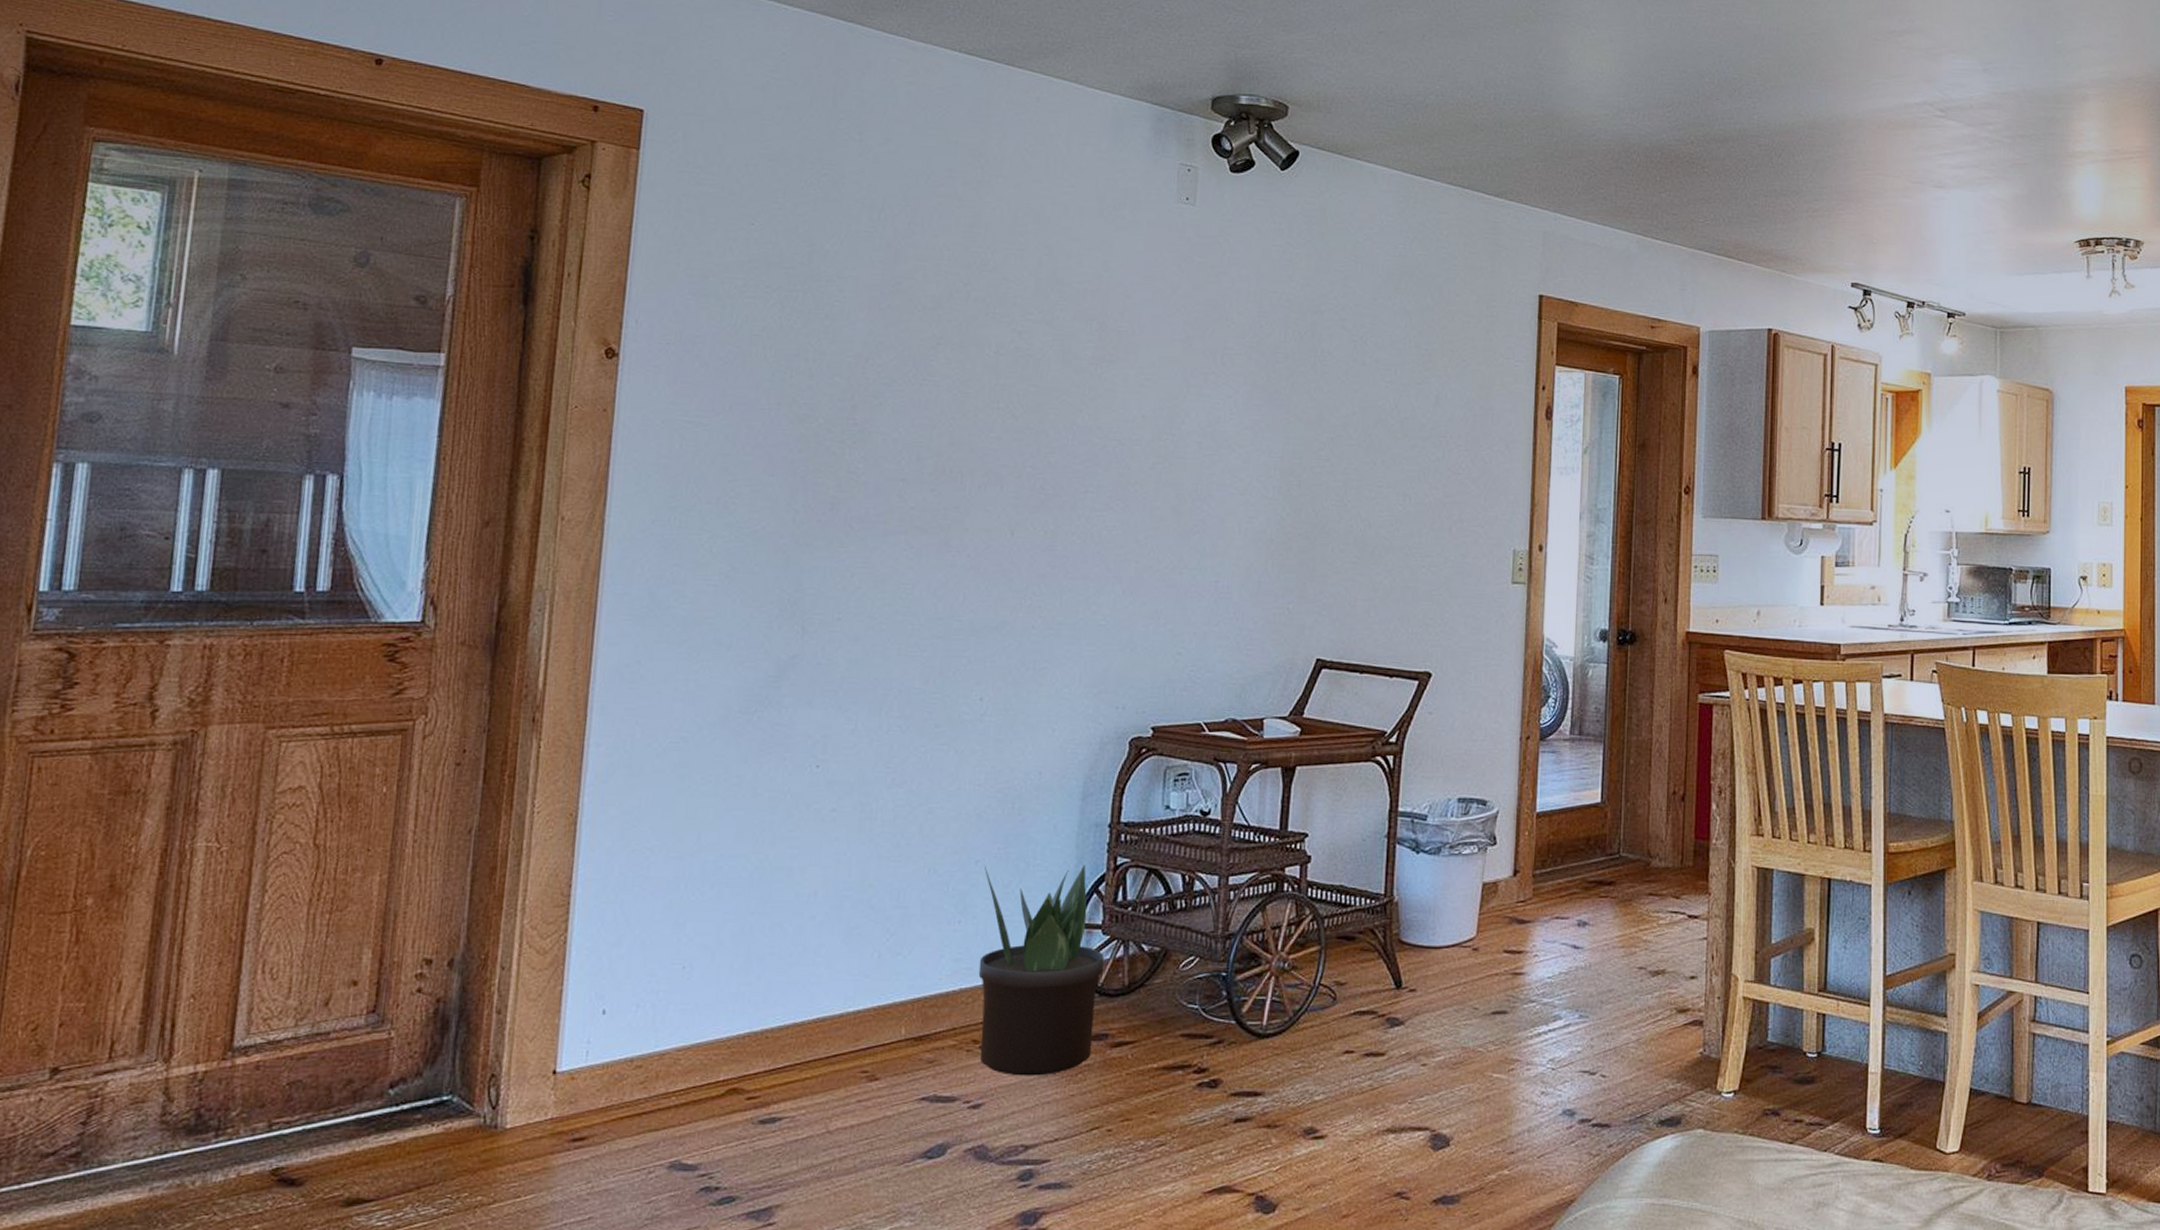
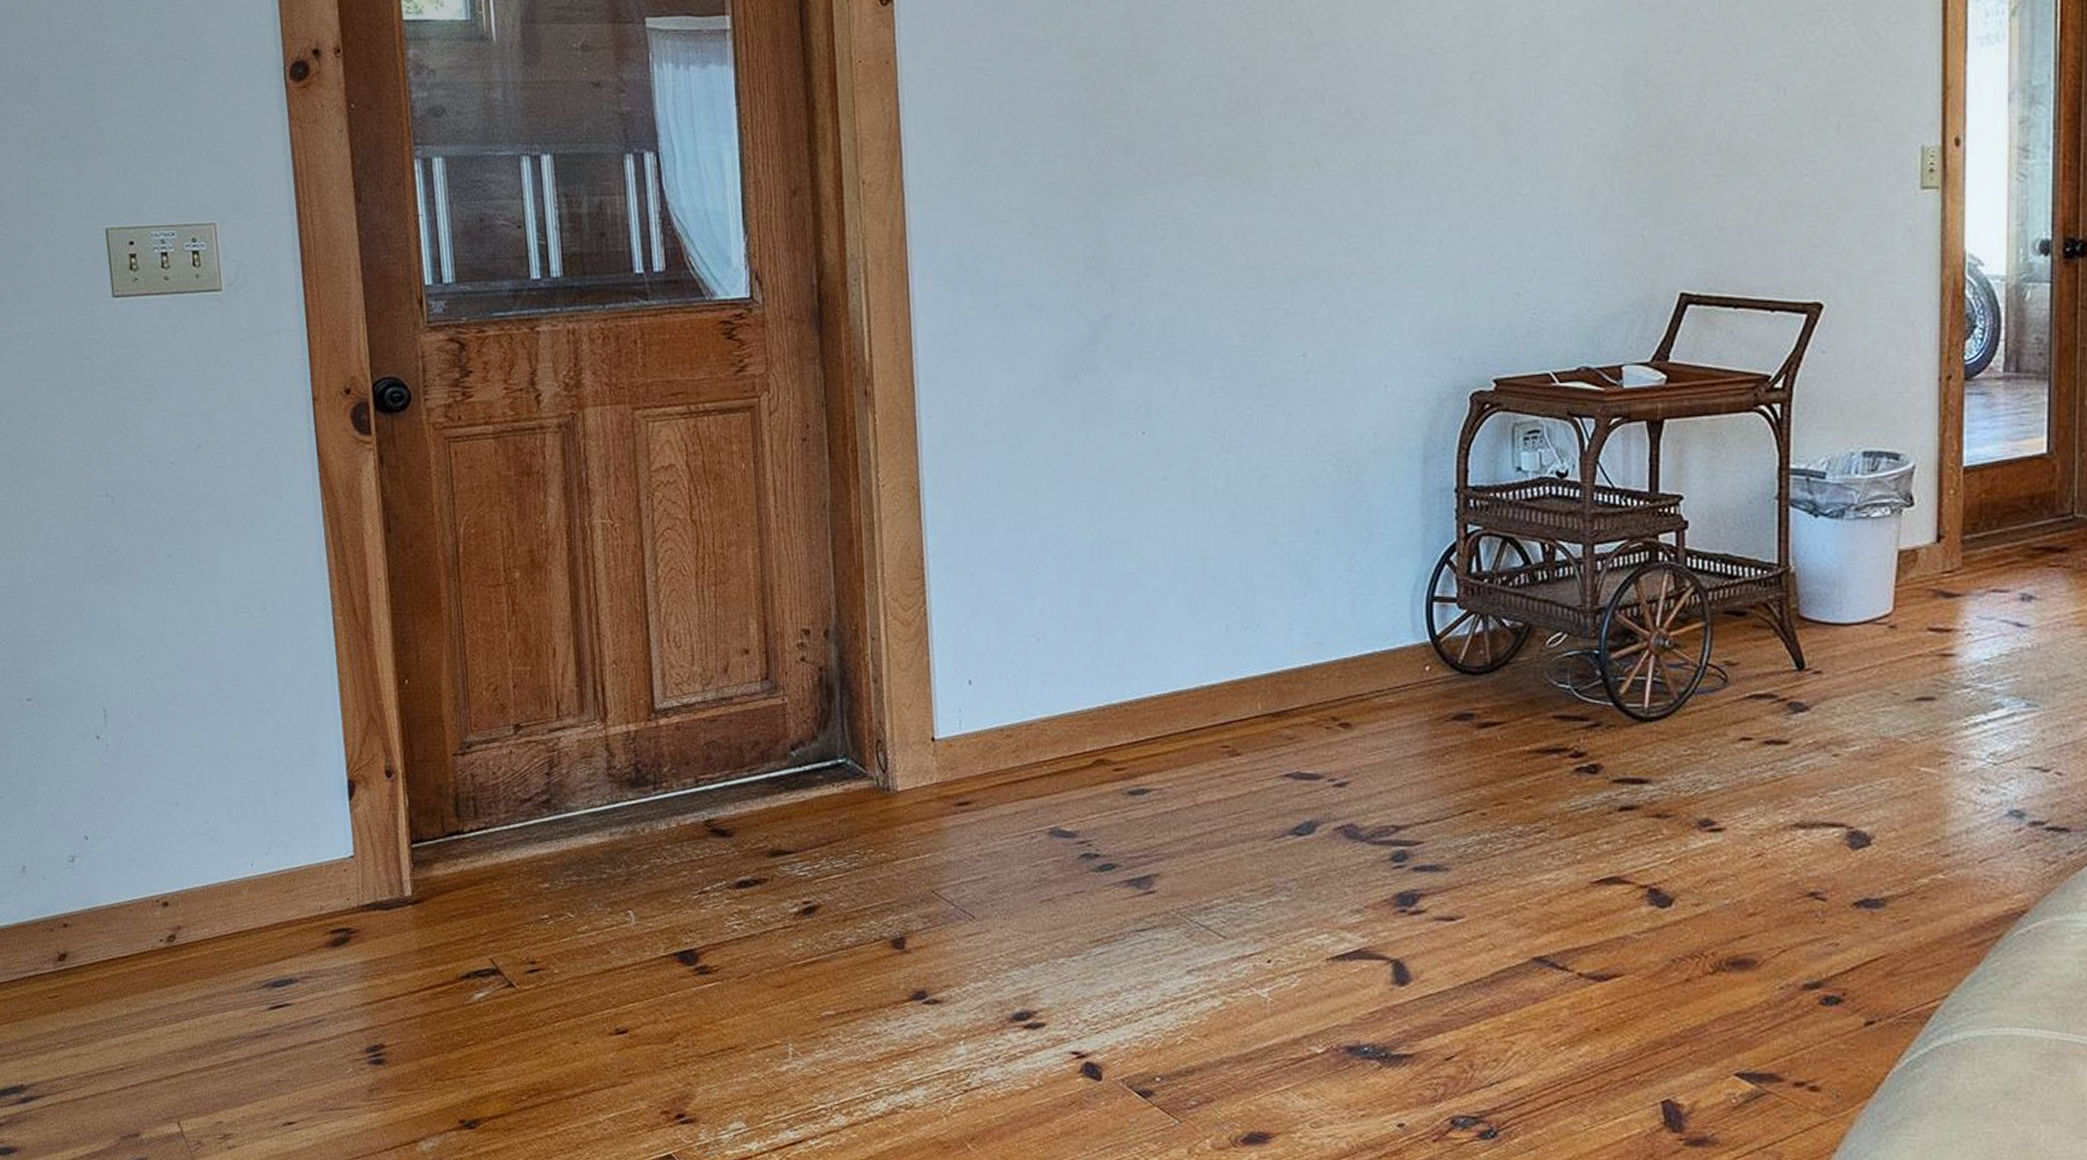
planter: present [978,865,1104,1076] -> none [1324,533,1462,756]

